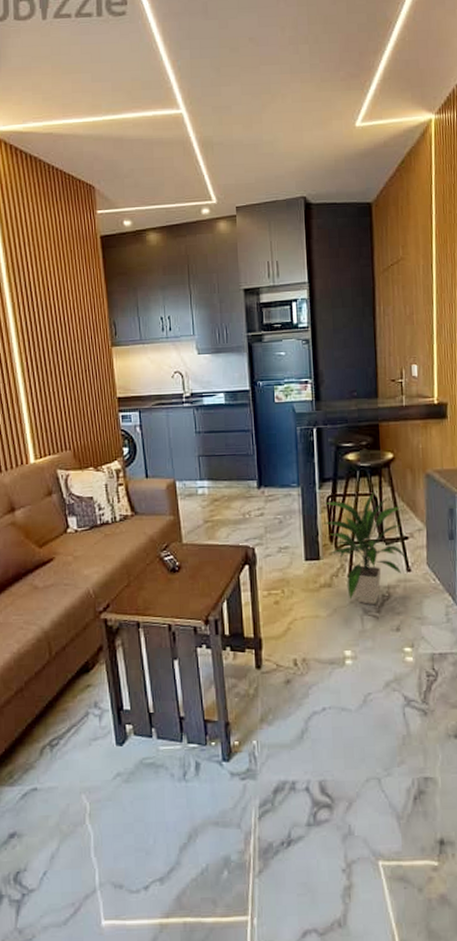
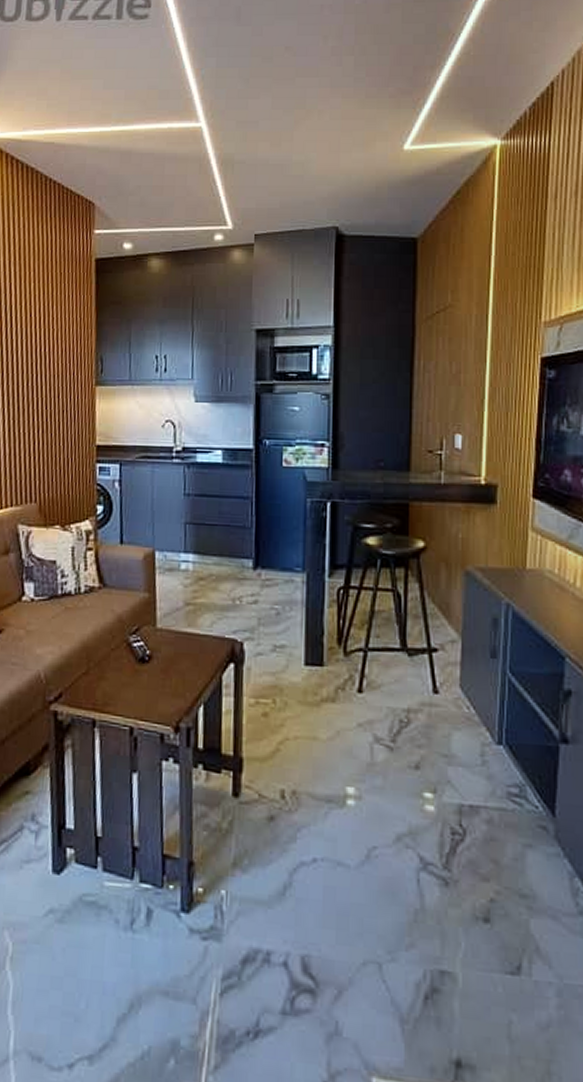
indoor plant: present [322,491,408,604] -> none [329,586,436,731]

